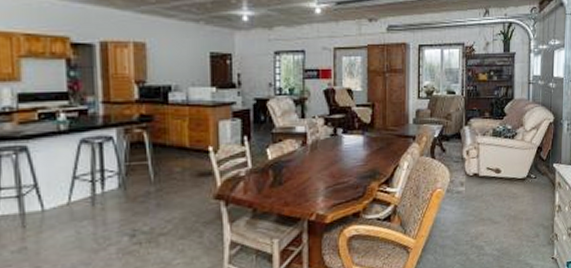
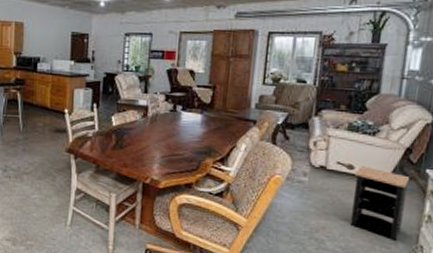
side table: none [501,168,543,235] -> present [351,166,410,242]

